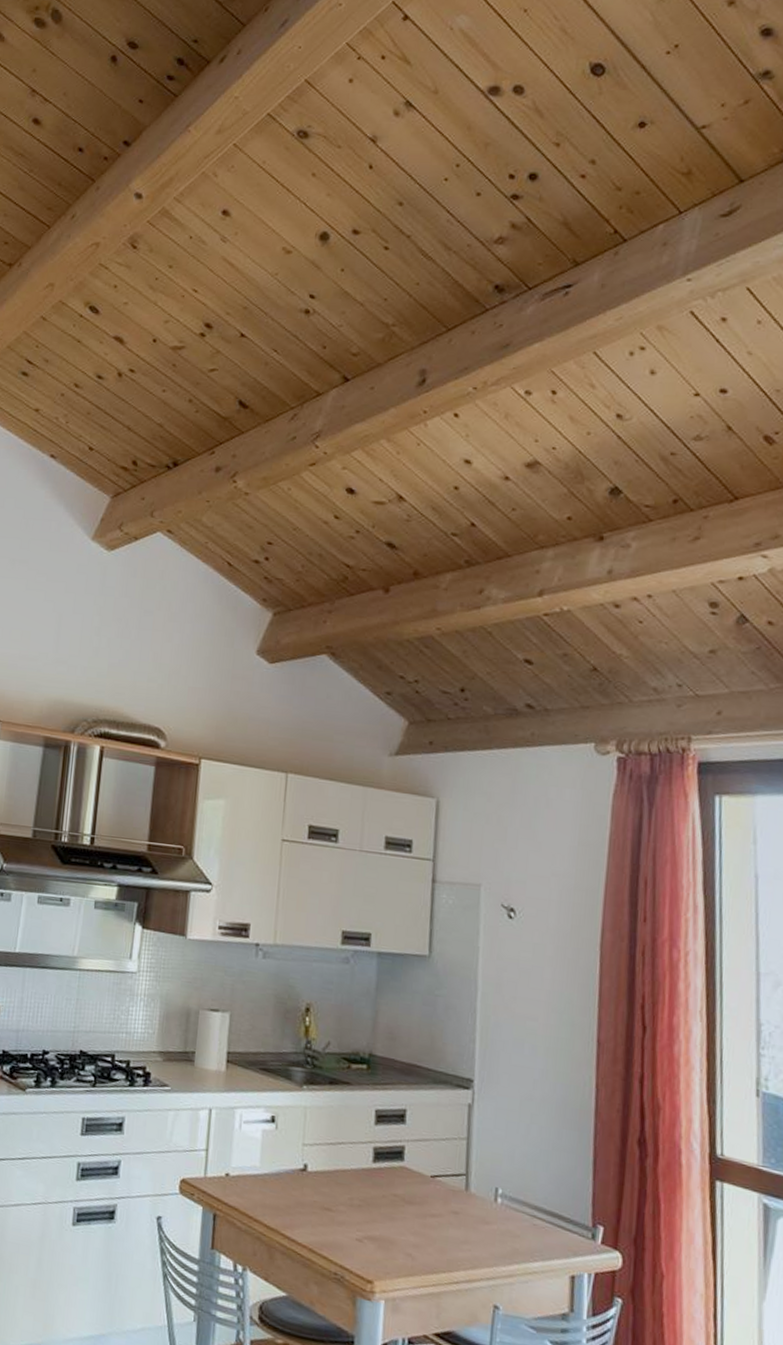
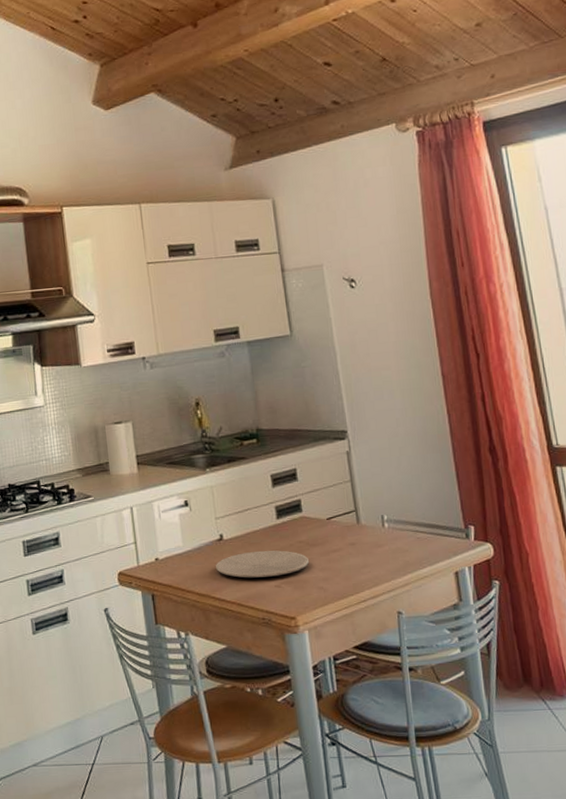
plate: none [292,1191,401,1229] -> present [216,550,309,578]

